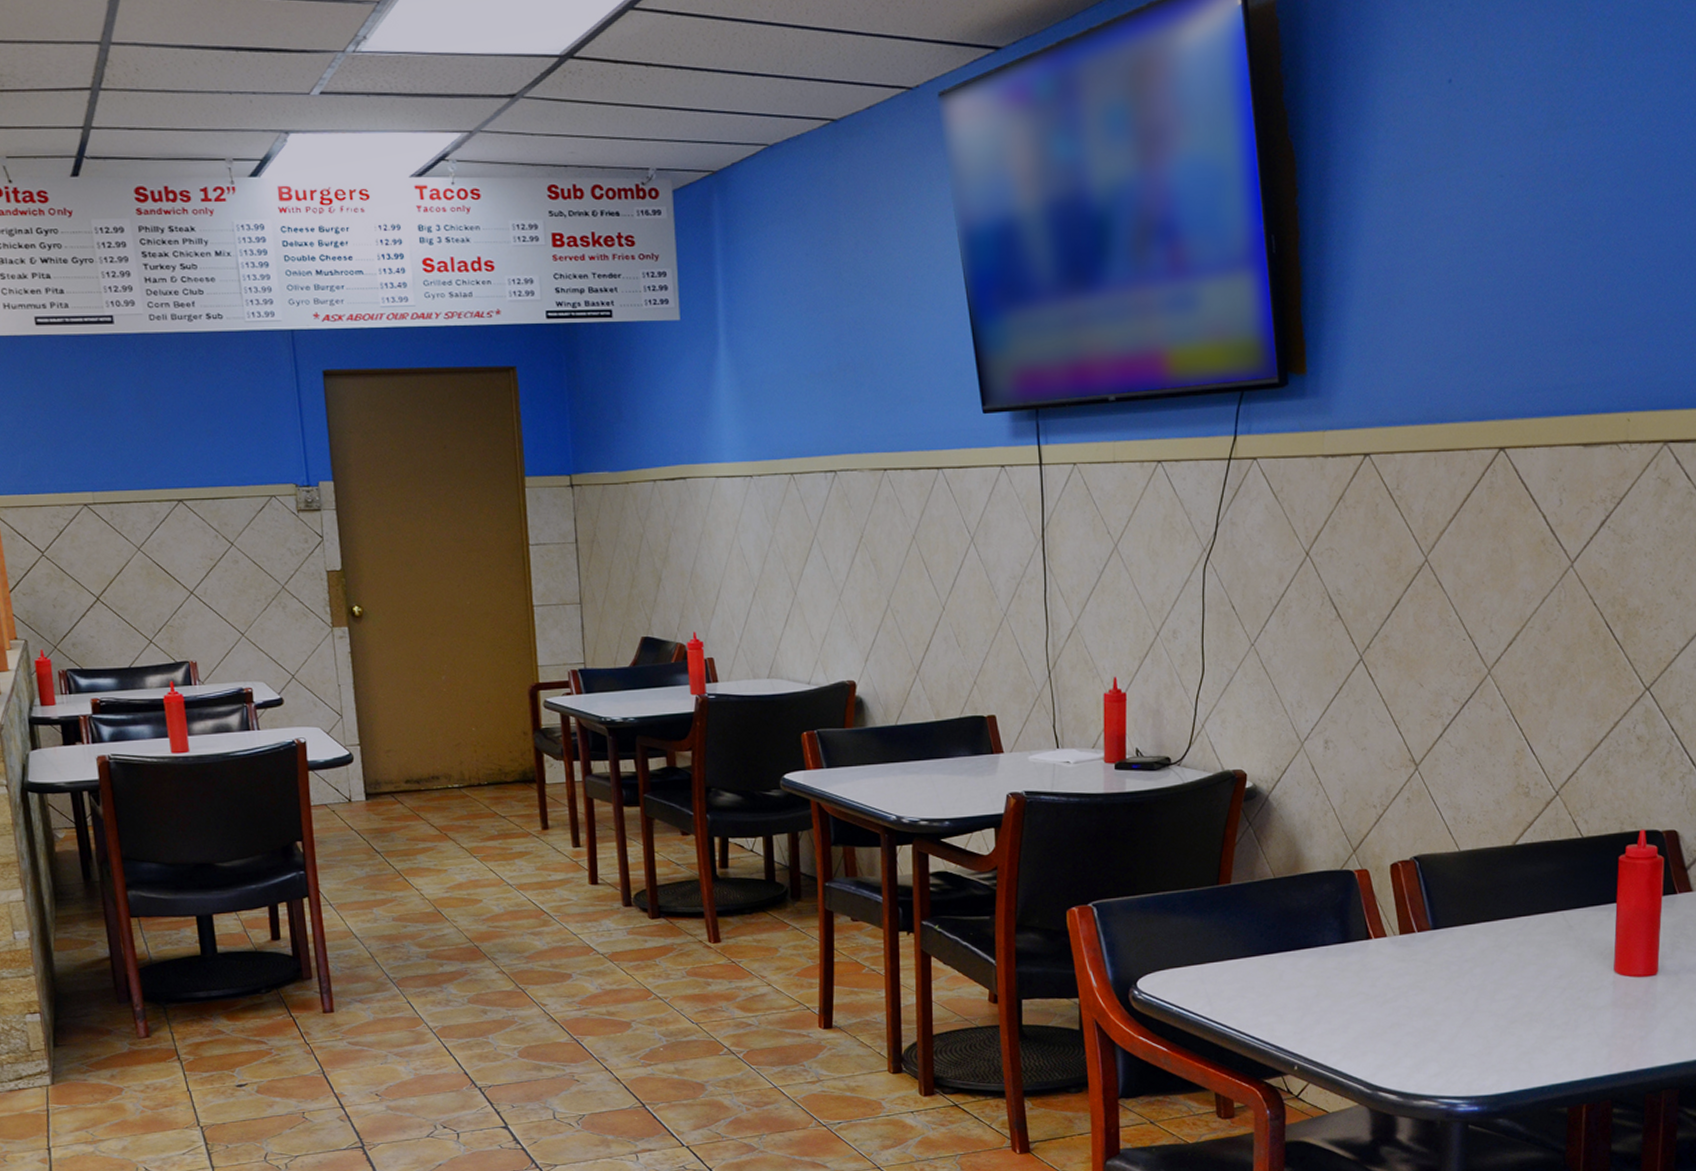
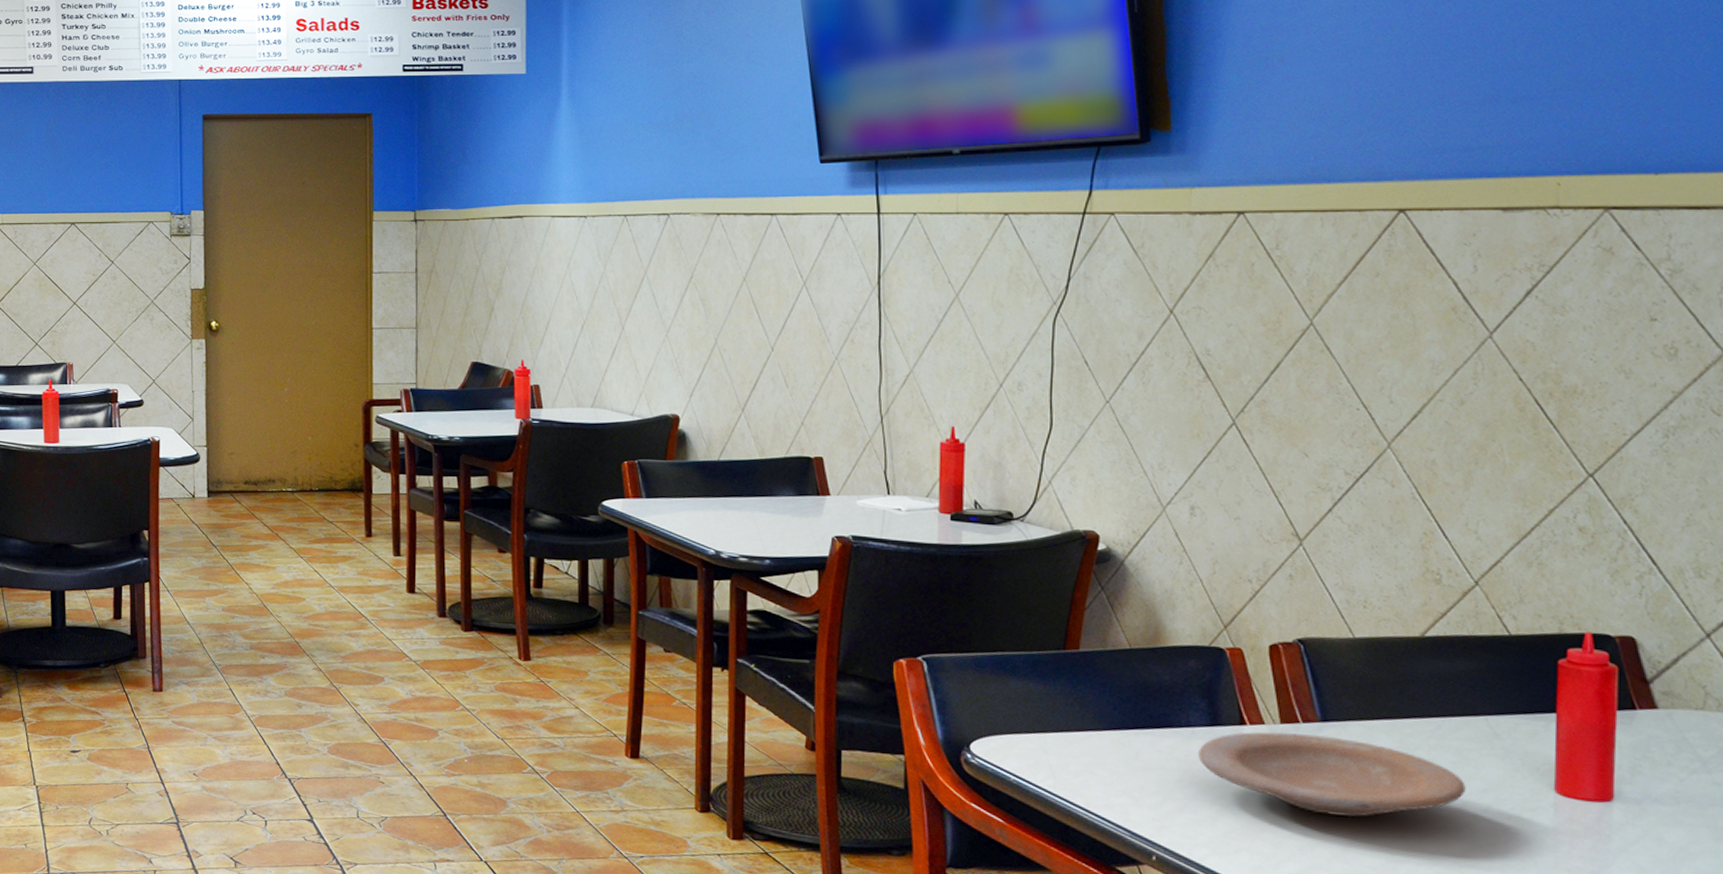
plate: none [1332,941,1546,1013] -> present [1198,731,1466,818]

